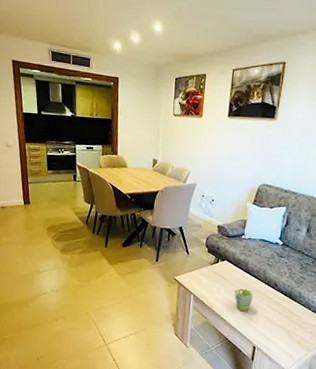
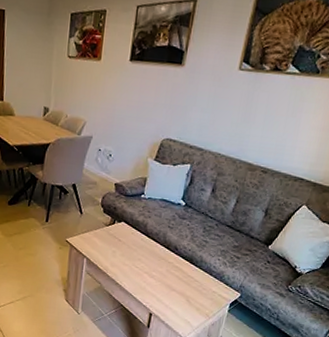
mug: present [234,287,253,312] -> none [131,251,151,277]

